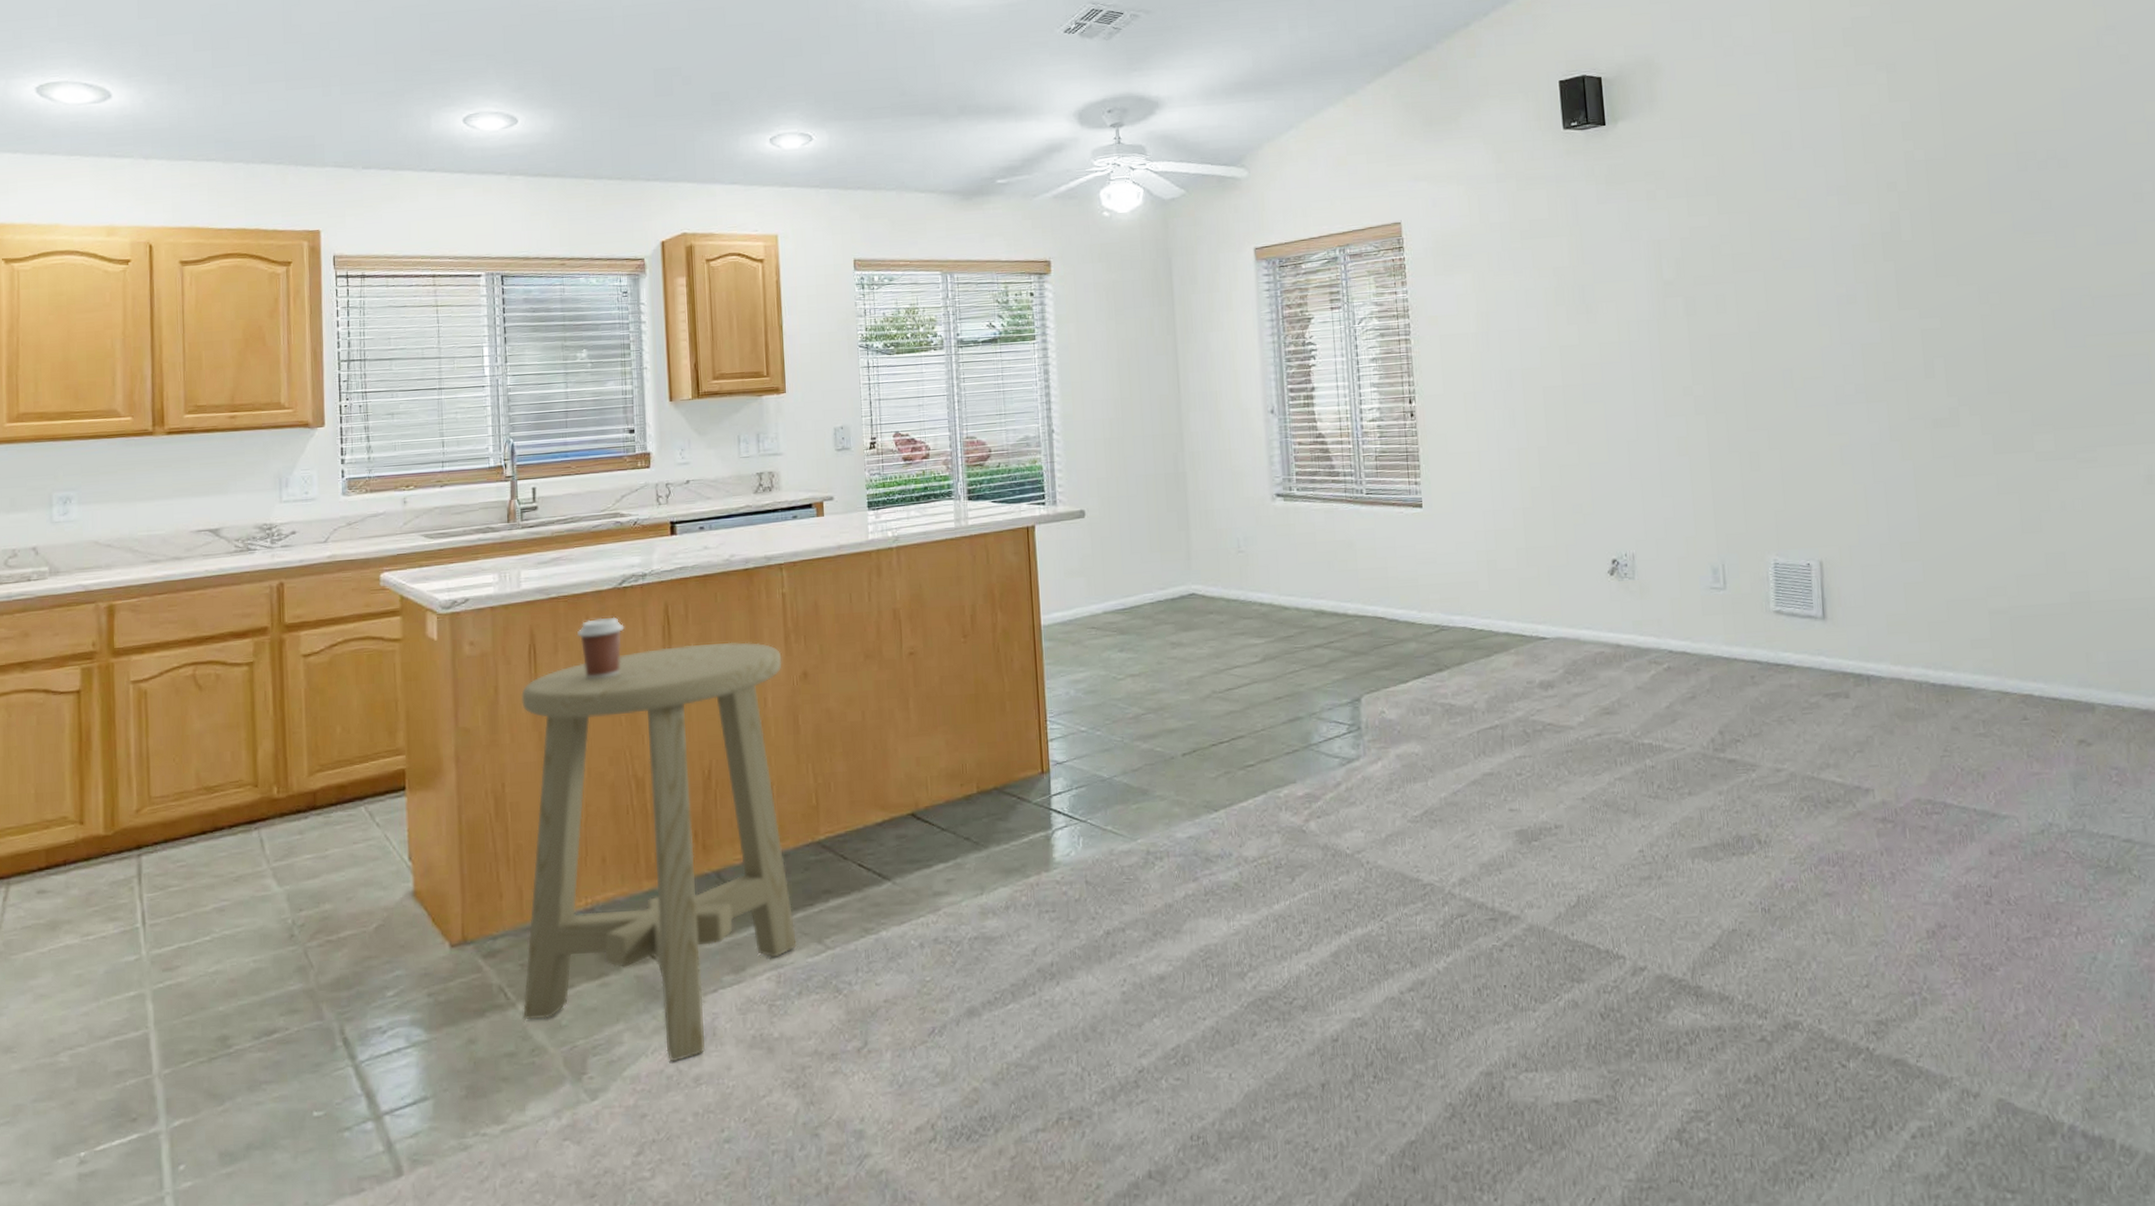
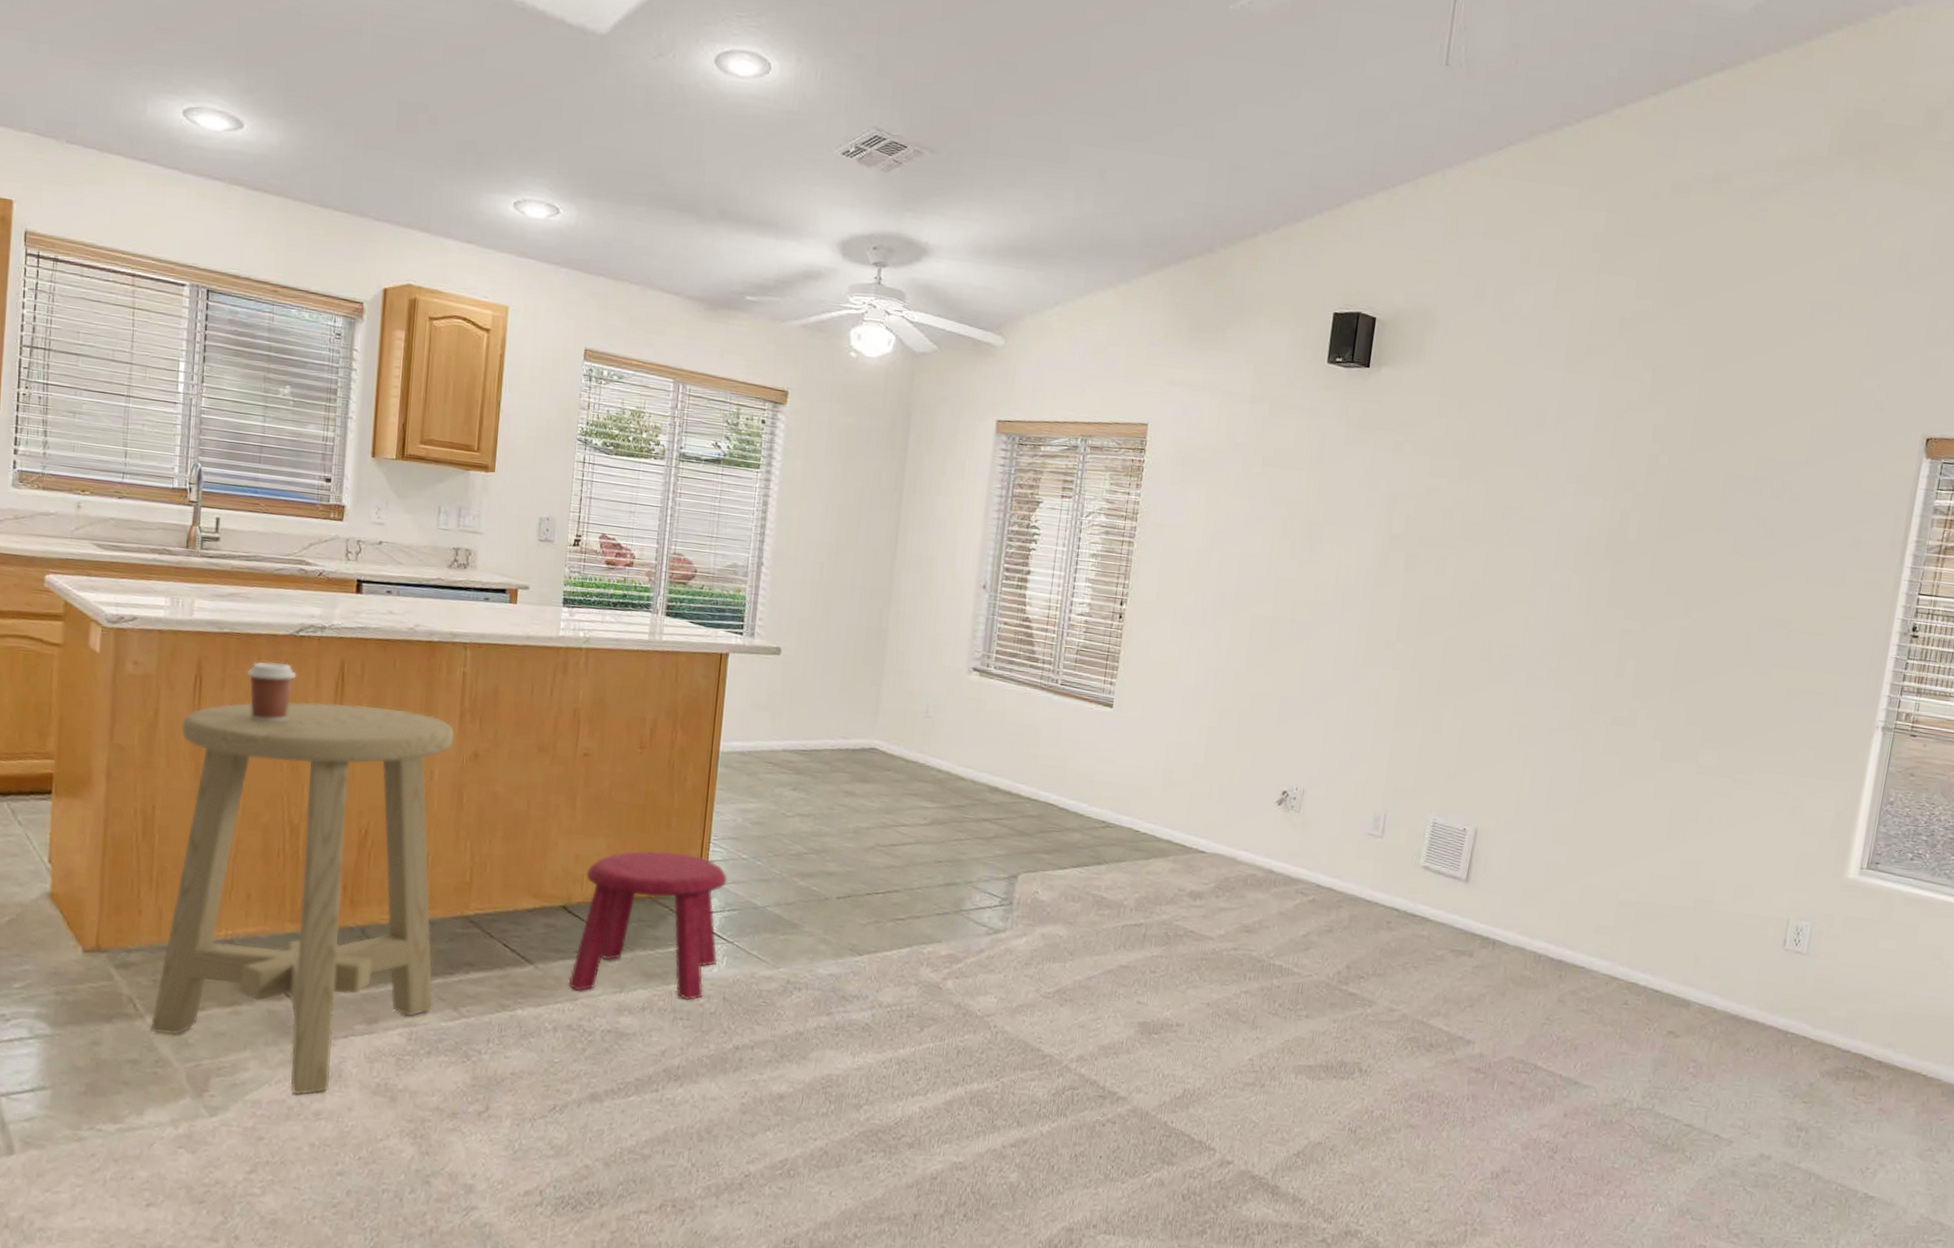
stool: none [928,736,1074,901] -> present [568,850,728,1001]

